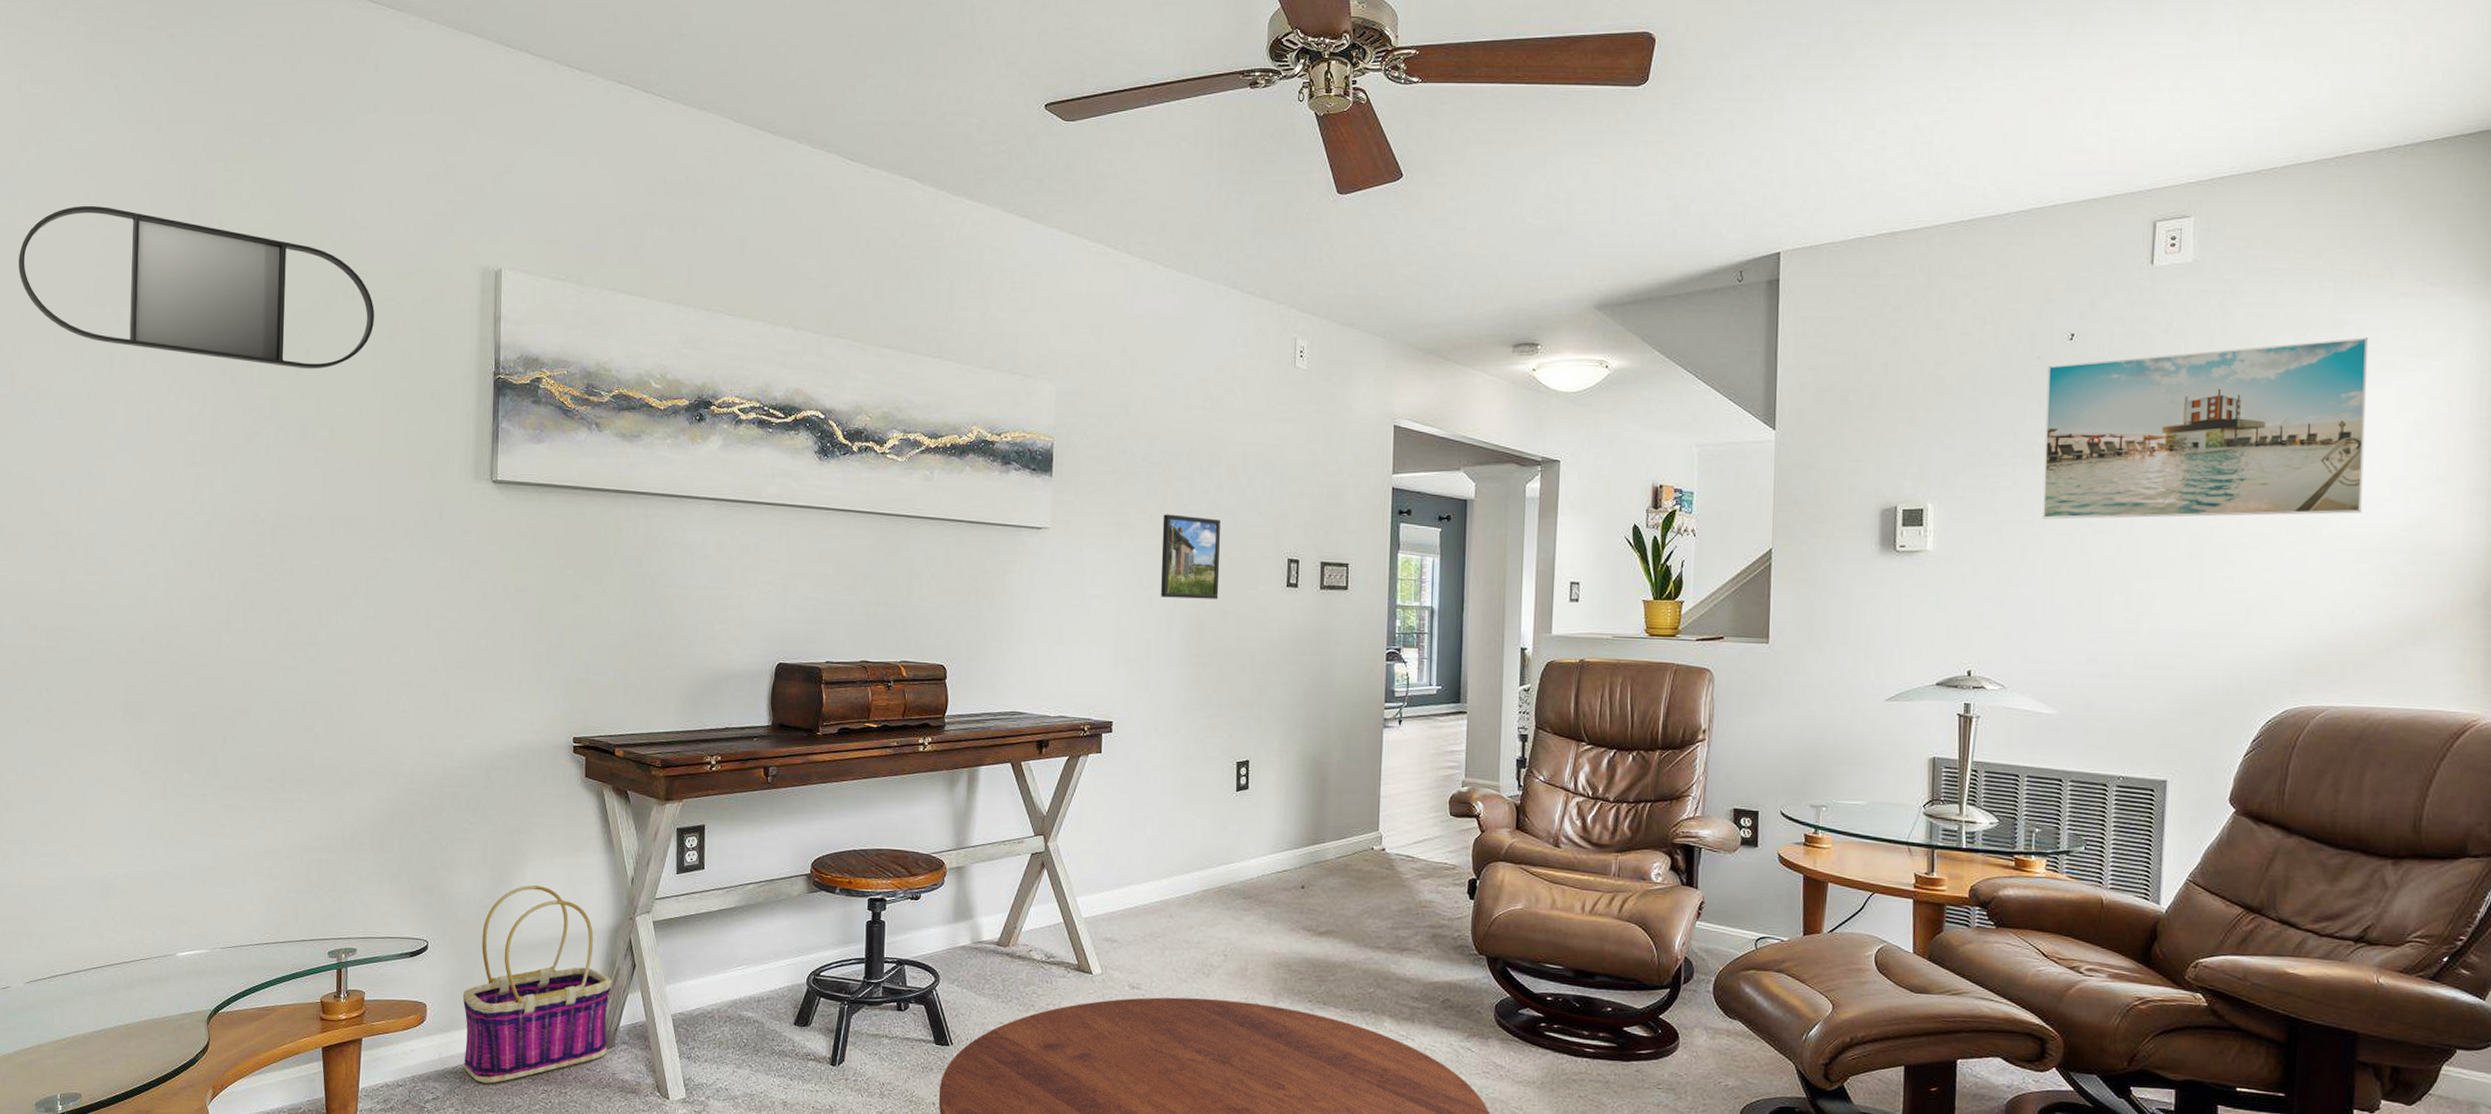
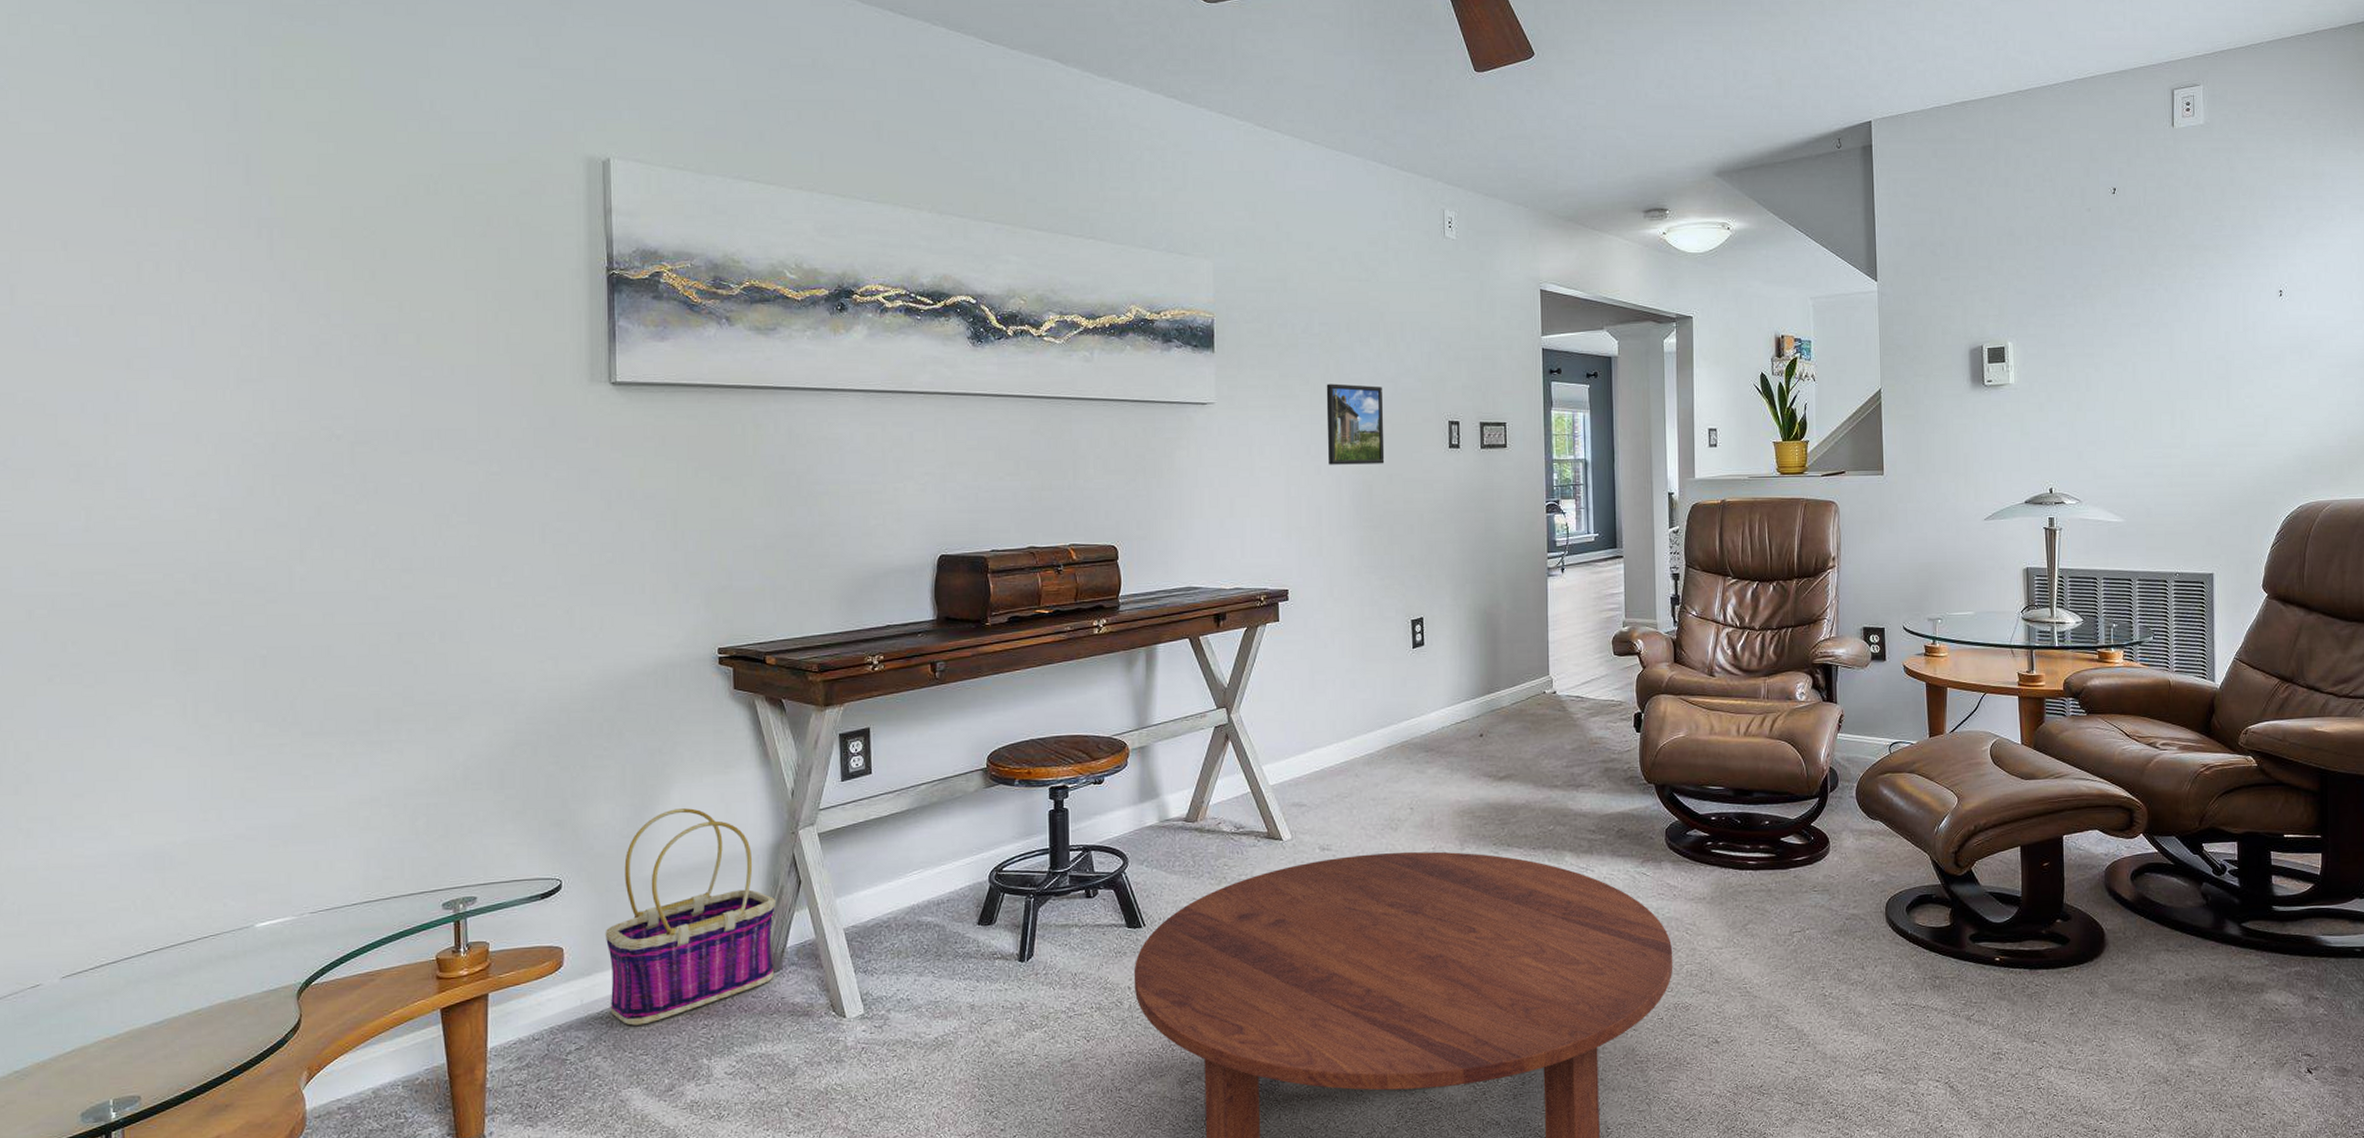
home mirror: present [18,206,374,370] -> none [13,97,463,271]
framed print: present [2043,337,2369,520] -> none [2097,186,2346,351]

